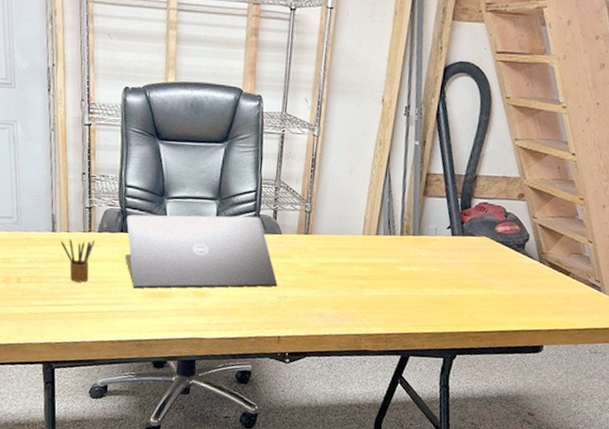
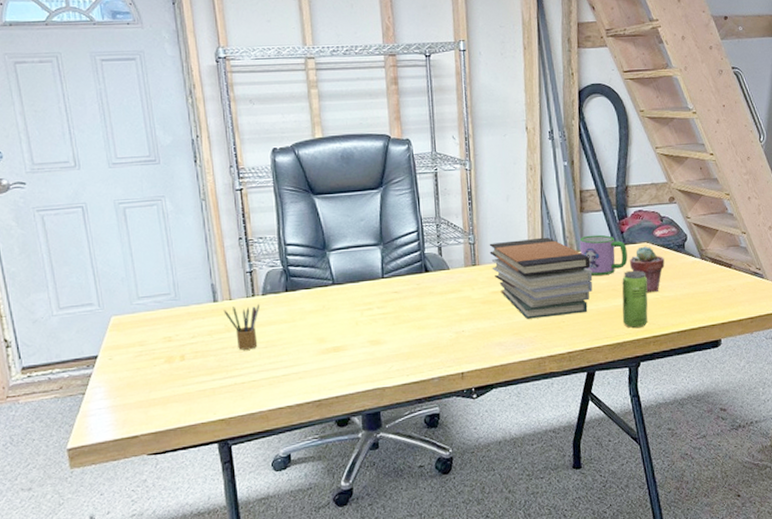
laptop: present [125,214,278,289] -> none [290,255,453,347]
book stack: none [324,214,425,298] -> present [489,237,593,319]
mug: none [415,220,465,264] -> present [579,234,628,276]
beverage can: none [446,262,480,321] -> present [622,270,648,328]
potted succulent: none [464,240,501,288] -> present [629,246,665,292]

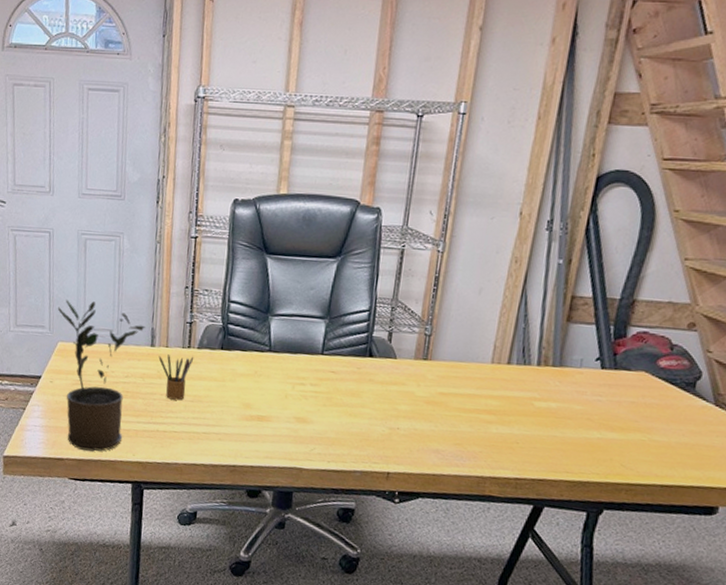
potted plant: none [104,269,205,422] -> present [57,300,146,452]
book stack: present [489,237,593,319] -> none [445,338,567,438]
mug: present [579,234,628,276] -> none [556,350,617,401]
beverage can: present [622,270,648,328] -> none [591,401,636,470]
potted succulent: present [629,246,665,292] -> none [616,375,664,433]

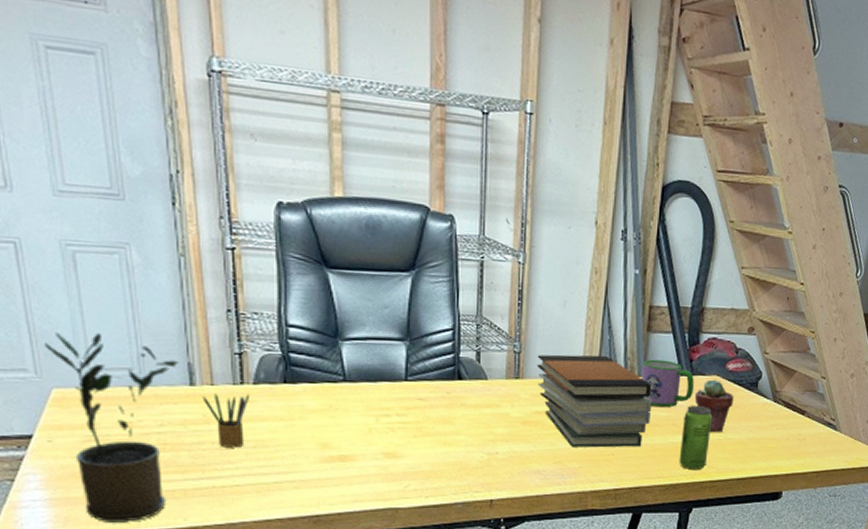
book stack: none [445,338,567,438] -> present [537,354,652,448]
mug: none [556,350,617,401] -> present [641,359,694,408]
beverage can: none [591,401,636,470] -> present [679,405,713,469]
potted succulent: none [616,375,664,433] -> present [694,379,734,432]

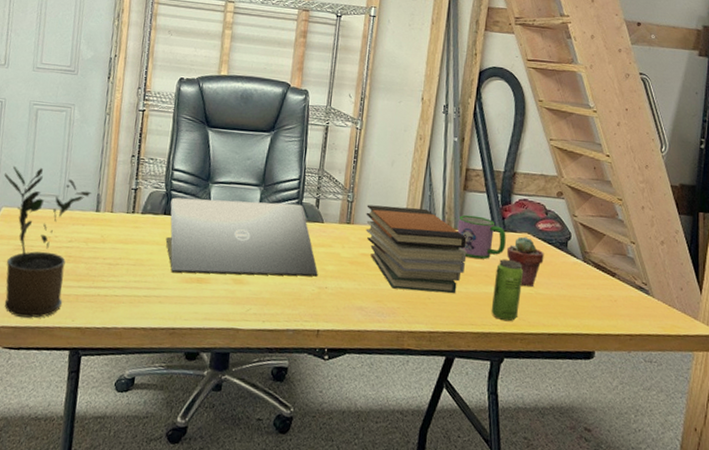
pencil box: present [202,393,250,448] -> none [103,219,138,264]
laptop: none [291,359,486,453] -> present [165,197,318,277]

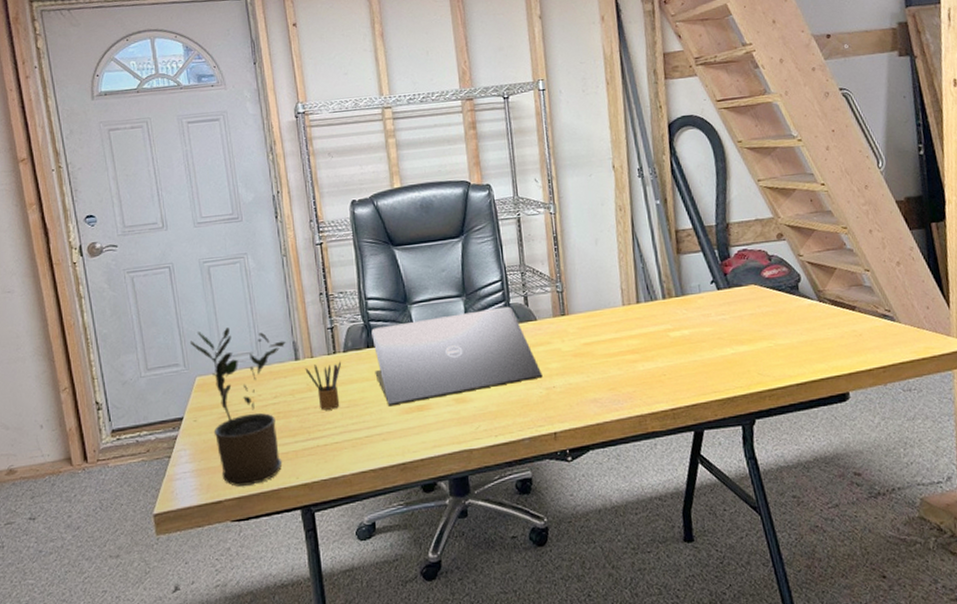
pencil box: none [103,219,138,264] -> present [305,361,342,410]
book stack: present [365,204,467,294] -> none [578,282,696,373]
mug: present [457,215,506,259] -> none [677,277,734,323]
beverage can: present [491,259,524,321] -> none [728,316,761,381]
potted succulent: present [506,236,544,287] -> none [735,288,777,340]

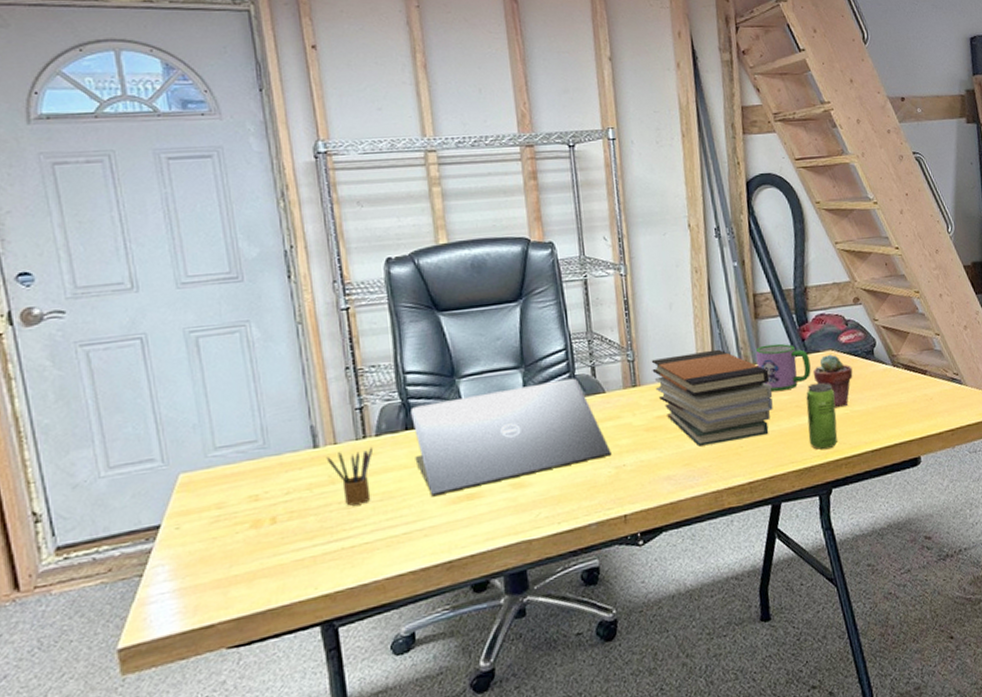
potted plant: present [189,327,287,487] -> none [169,411,303,606]
book stack: none [578,282,696,373] -> present [651,349,773,447]
mug: none [677,277,734,323] -> present [755,343,811,391]
beverage can: none [728,316,761,381] -> present [806,383,838,450]
potted succulent: none [735,288,777,340] -> present [812,354,853,407]

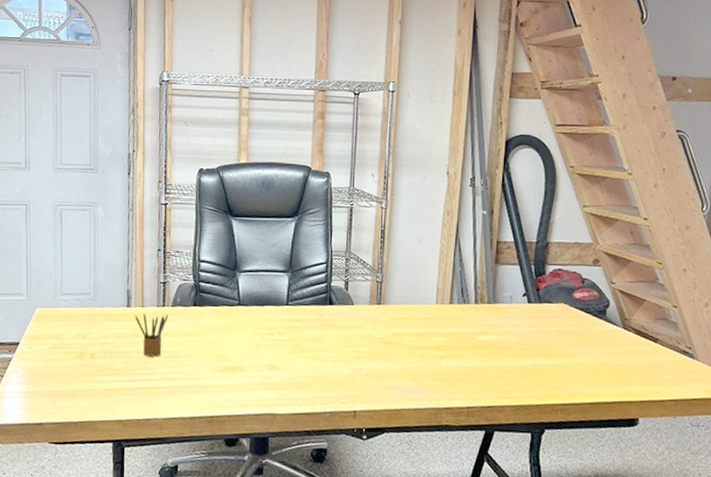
laptop: present [410,378,612,497] -> none [197,287,351,363]
book stack: present [651,349,773,447] -> none [396,284,502,369]
mug: present [755,343,811,391] -> none [491,288,542,333]
beverage can: present [806,383,838,450] -> none [529,330,562,392]
potted succulent: present [812,354,853,407] -> none [542,307,582,357]

